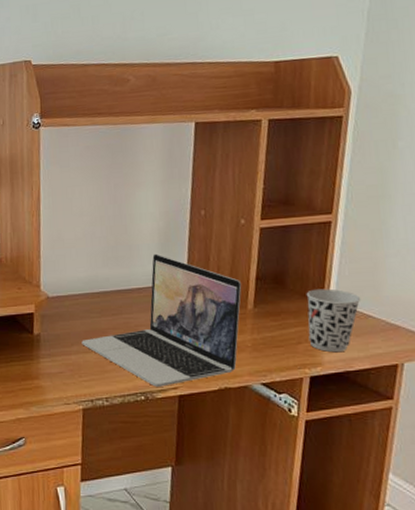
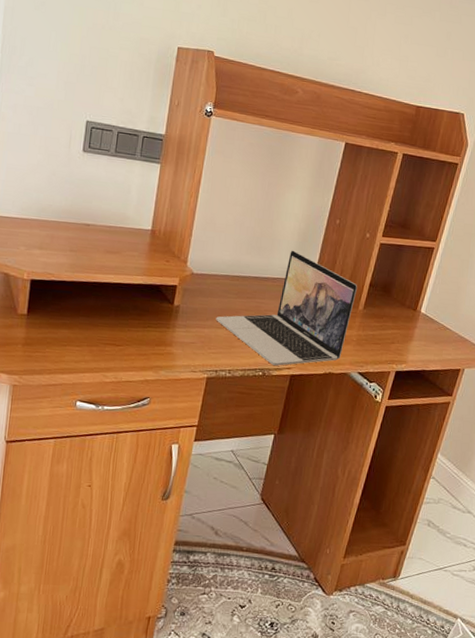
cup: present [306,288,362,353] -> none [400,301,444,355]

